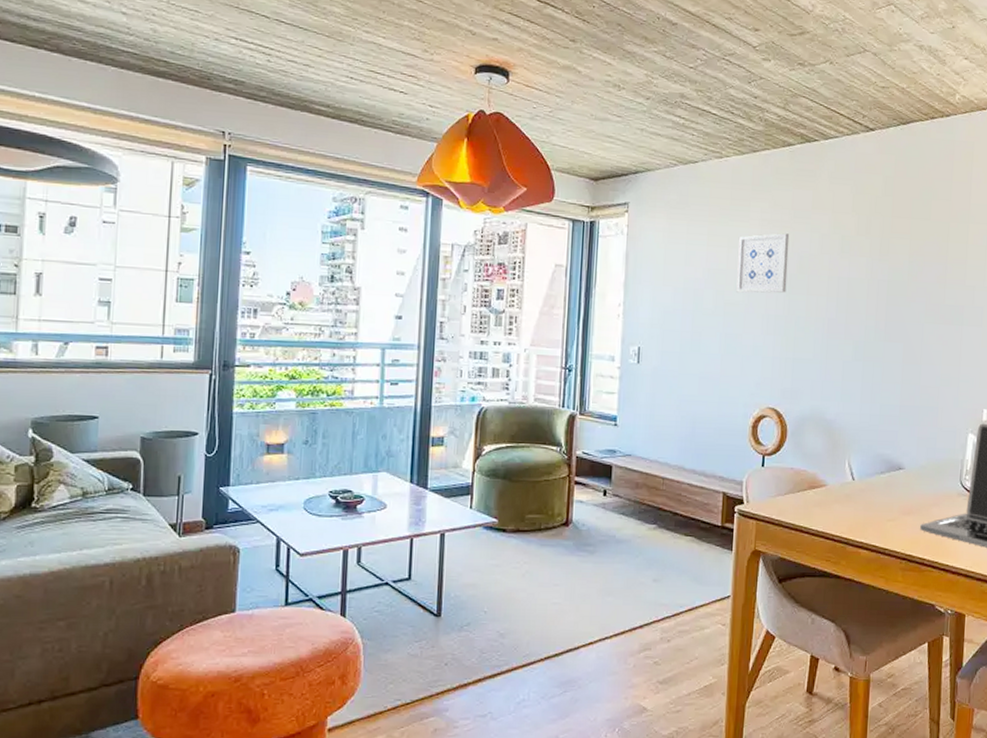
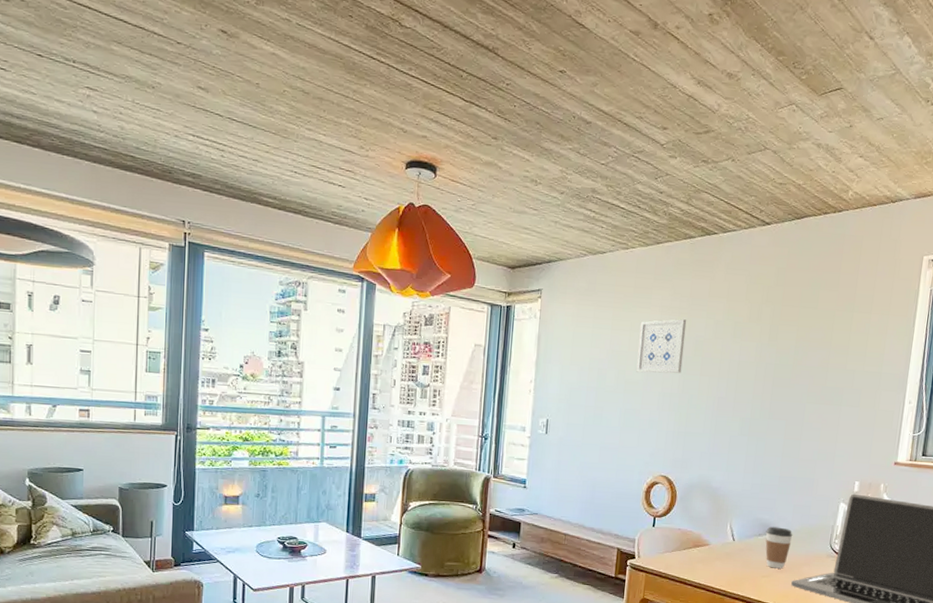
coffee cup: none [888,463,919,511] -> present [765,526,793,569]

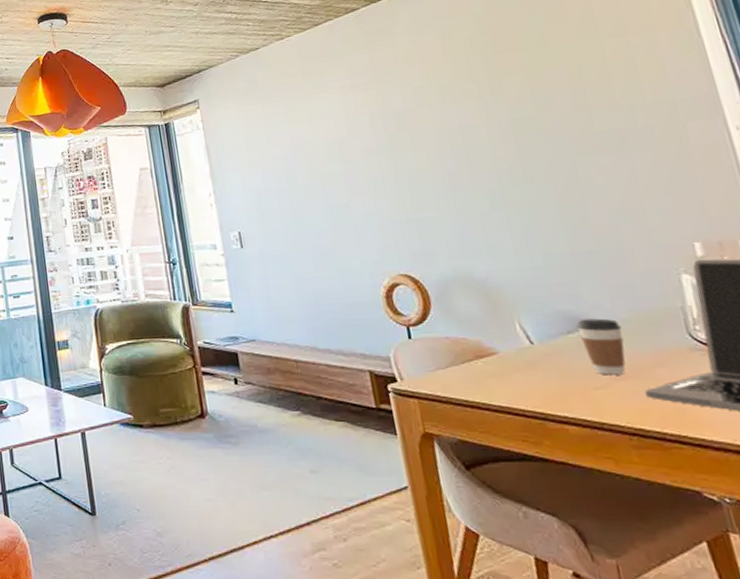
wall art: present [636,319,687,374] -> none [321,94,389,162]

